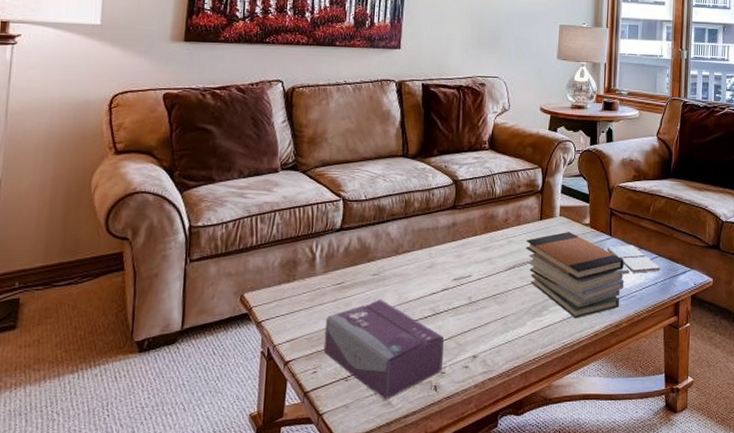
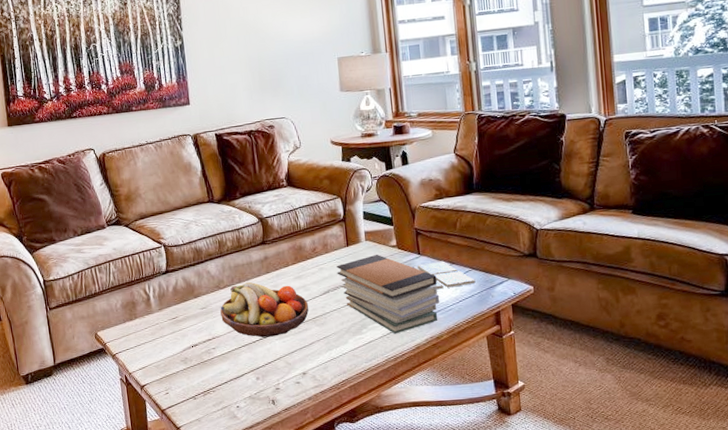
tissue box: present [323,300,444,400] -> none [168,329,276,414]
fruit bowl: none [393,249,491,313] -> present [220,282,309,338]

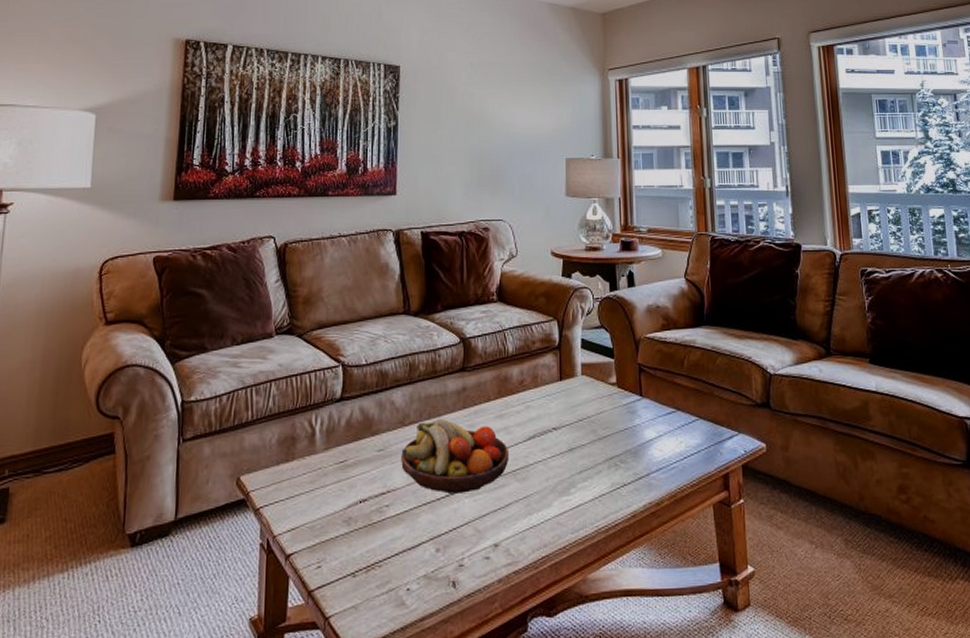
book stack: present [336,254,440,334] -> none [546,392,662,497]
drink coaster: present [410,261,476,290] -> none [631,406,703,442]

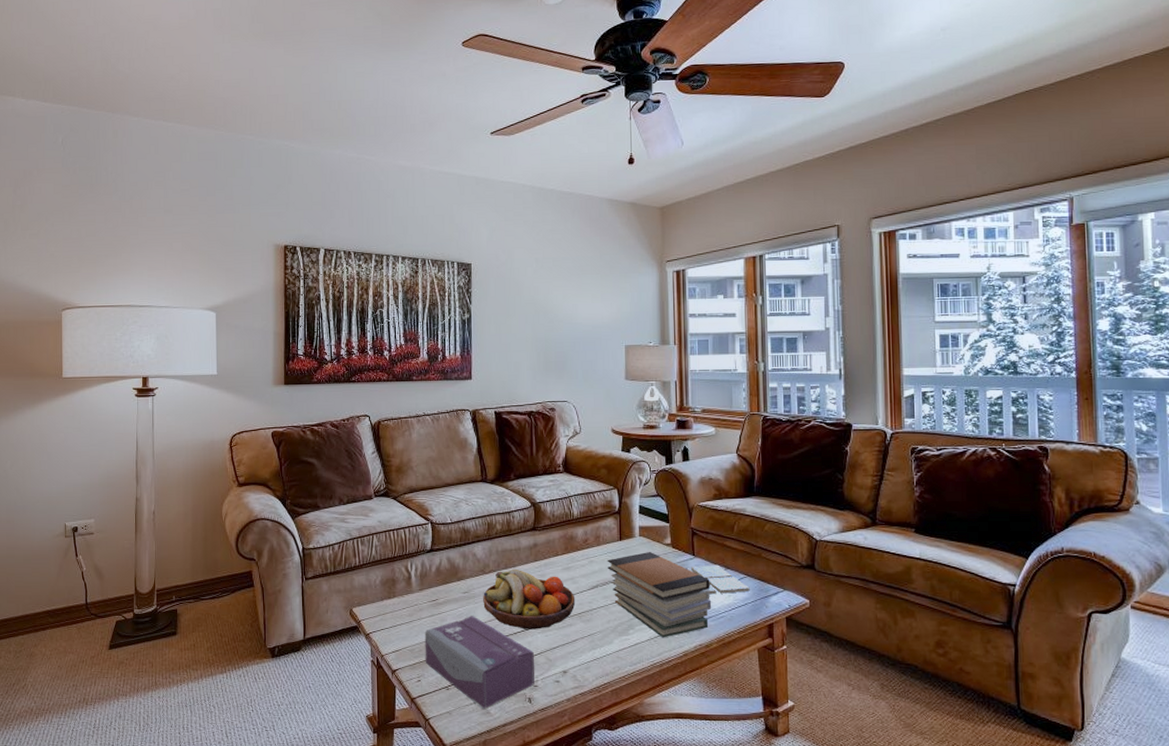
tissue box: none [327,479,461,599] -> present [424,616,535,709]
book stack: none [546,392,662,497] -> present [607,551,712,638]
drink coaster: none [631,406,703,442] -> present [684,564,750,595]

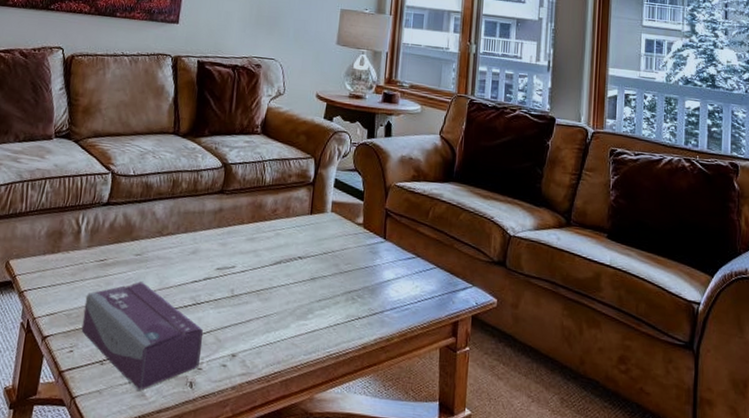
fruit bowl: present [483,569,576,629] -> none [155,233,256,305]
book stack: present [607,551,712,638] -> none [293,229,399,327]
drink coaster: present [684,564,750,595] -> none [373,250,439,284]

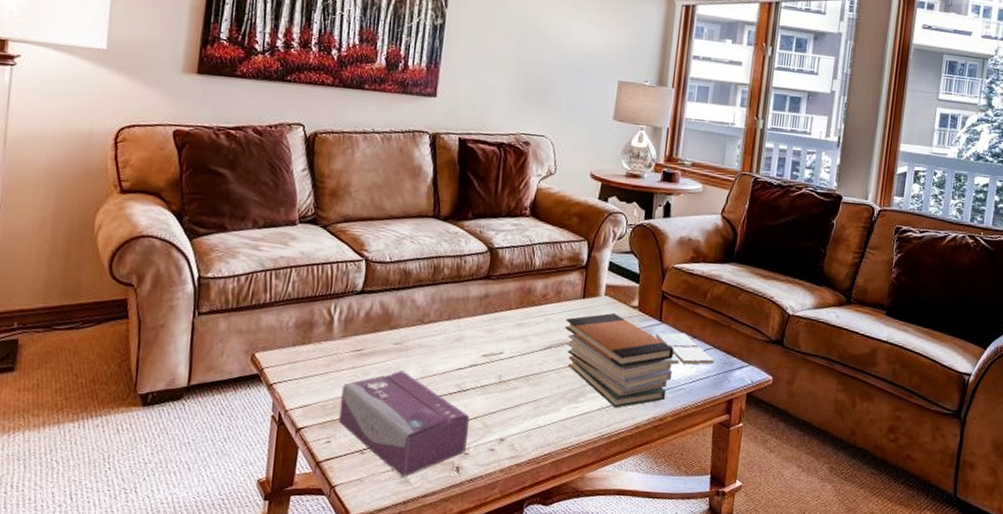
book stack: none [293,229,399,327] -> present [565,312,674,408]
drink coaster: none [373,250,439,284] -> present [648,332,715,365]

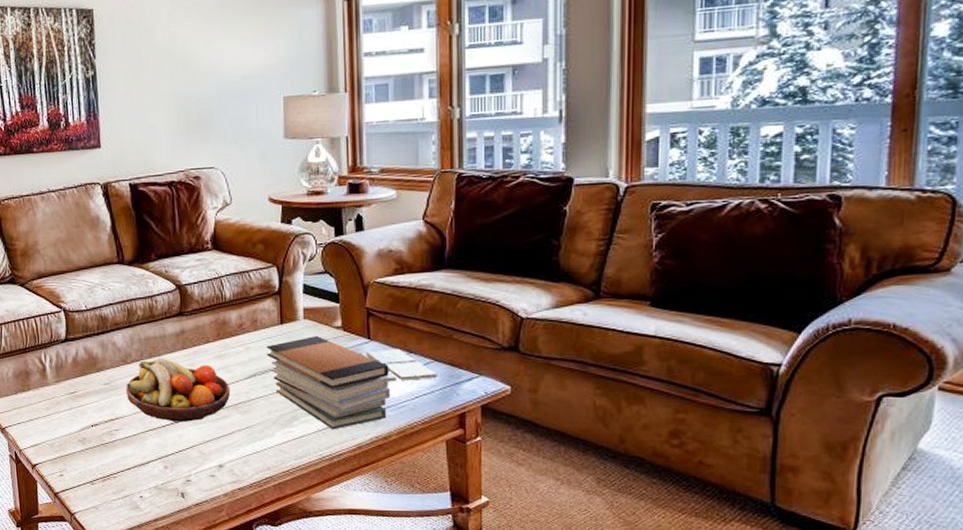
tissue box: present [338,370,469,477] -> none [64,408,188,504]
fruit bowl: none [417,320,525,391] -> present [126,358,231,422]

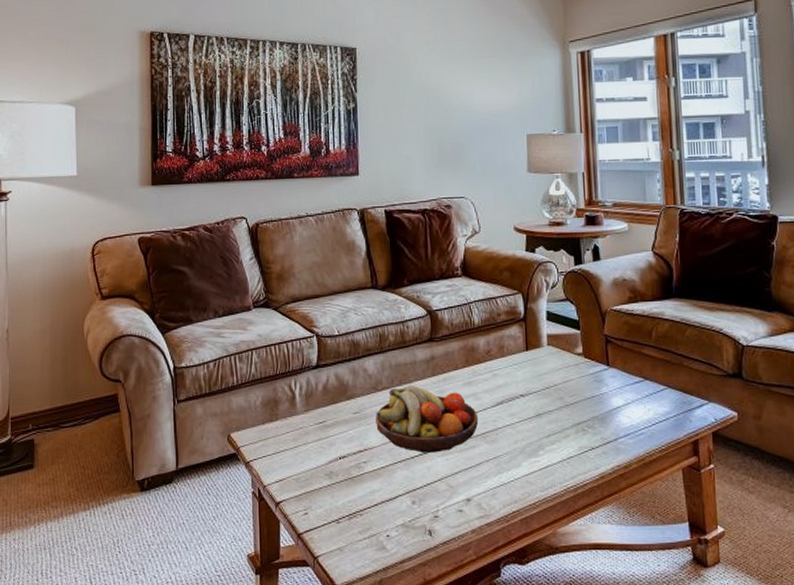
book stack: present [266,335,391,430] -> none [512,362,630,459]
drink coaster: present [357,348,438,382] -> none [598,375,672,409]

